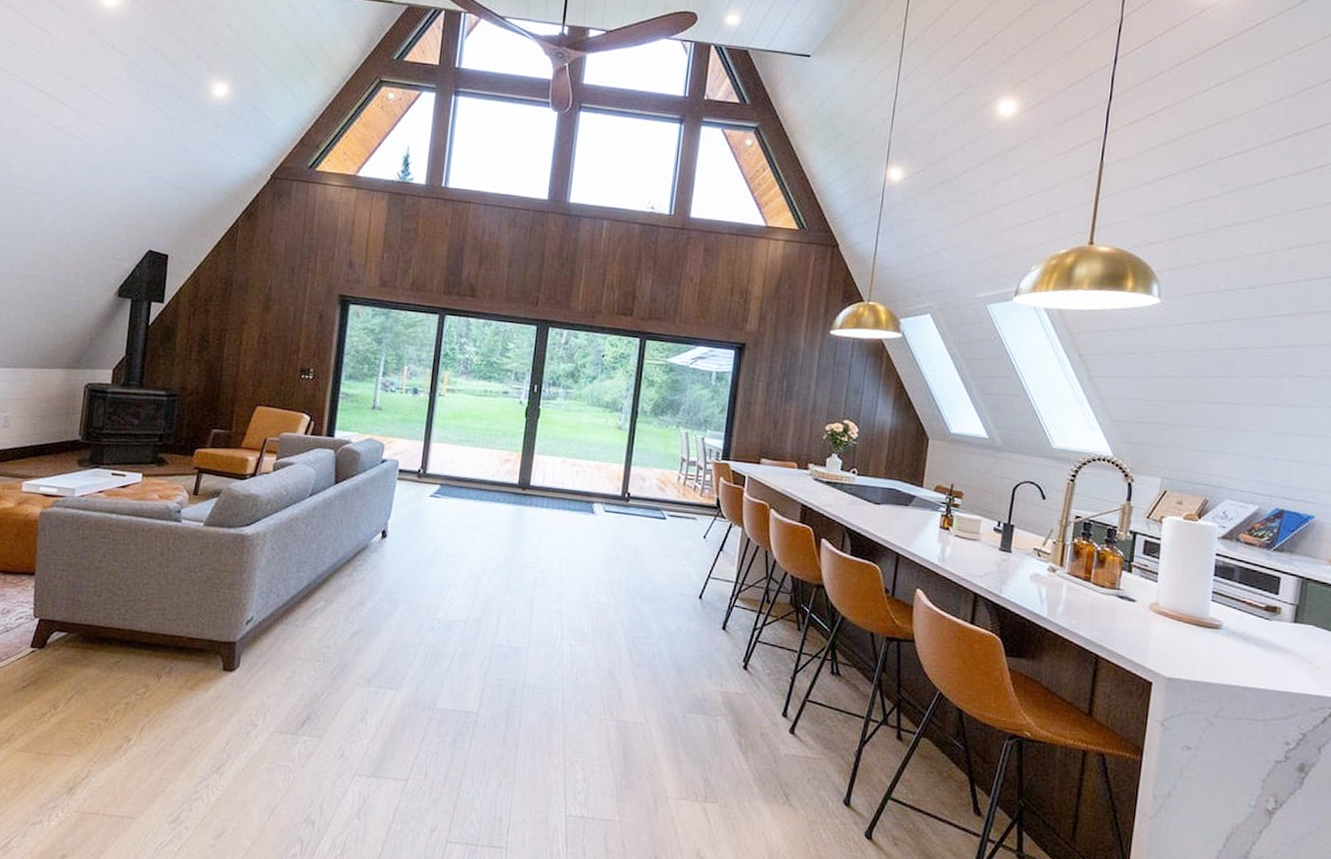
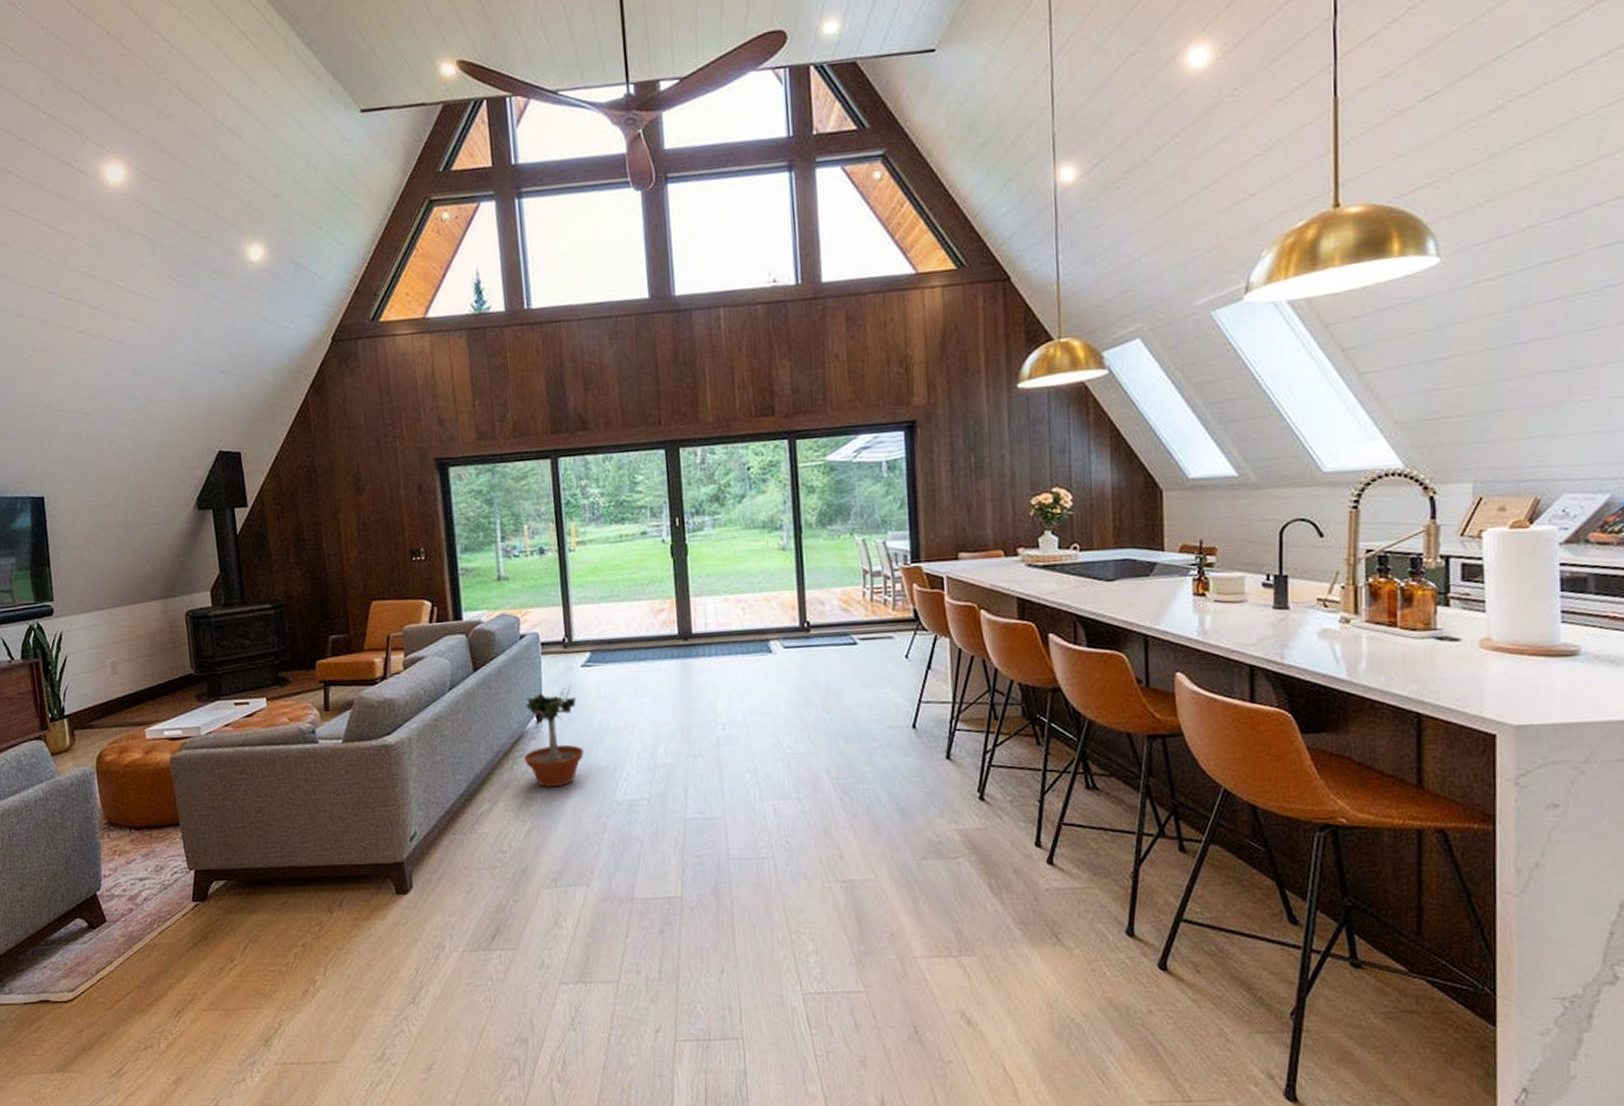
potted tree: none [363,511,420,598] -> present [524,685,585,788]

